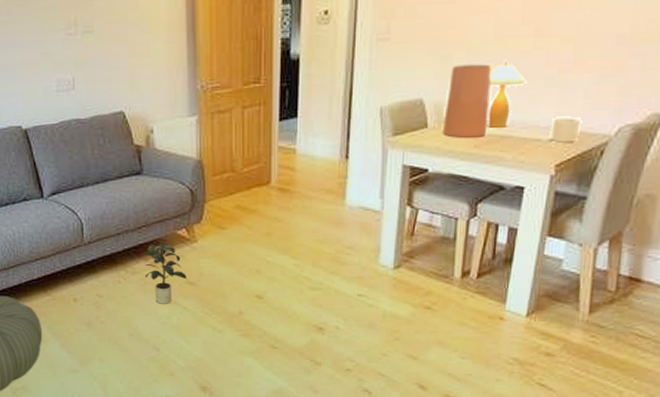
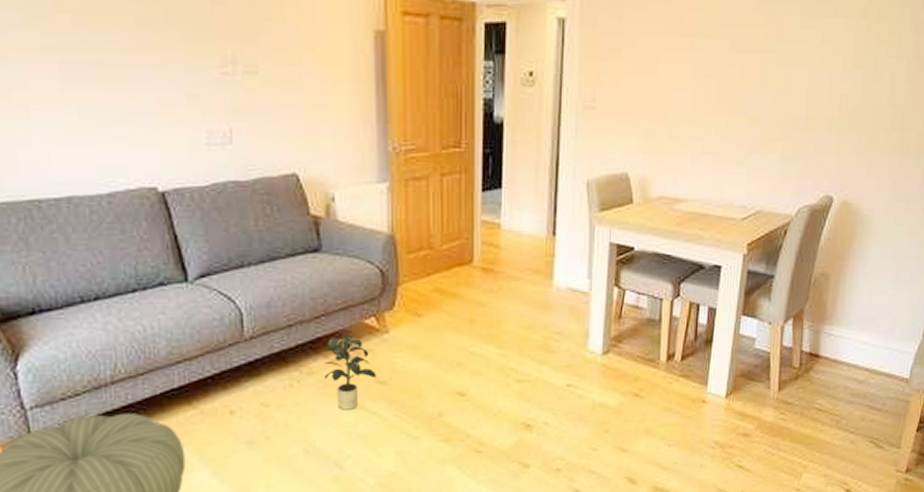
vase: present [443,64,492,138] -> none [647,139,691,215]
table lamp: present [486,61,526,129] -> none [687,138,720,207]
mug: present [551,117,581,143] -> none [743,197,768,222]

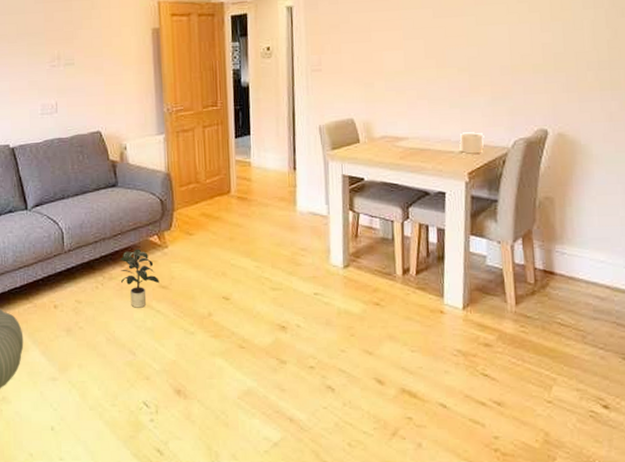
mug: none [743,197,768,222] -> present [460,133,483,154]

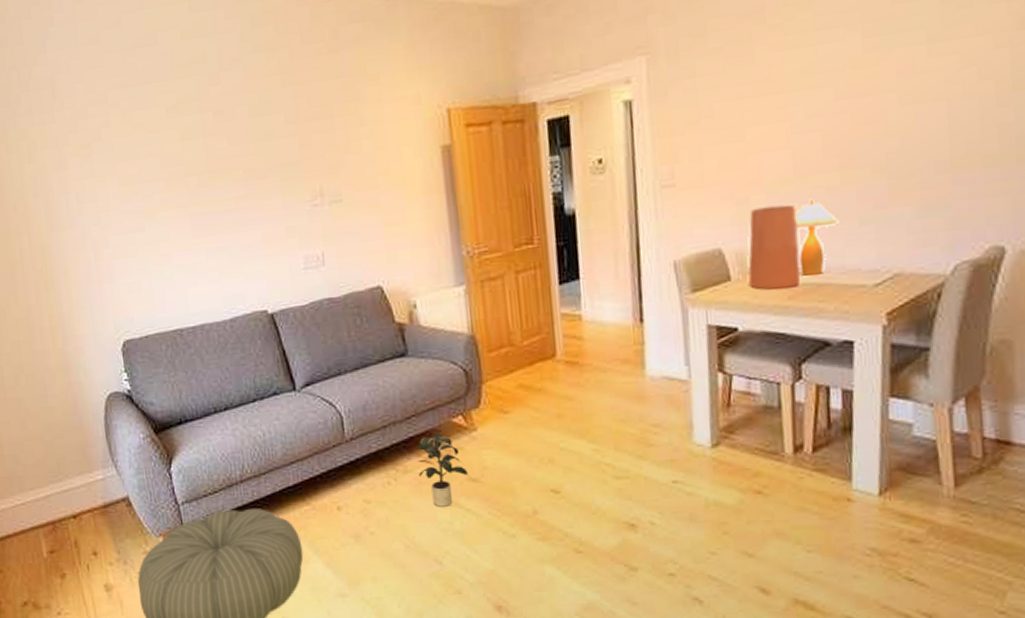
vase: none [372,90,409,151] -> present [748,204,801,290]
table lamp: none [405,88,434,143] -> present [795,200,837,277]
mug: present [460,133,483,154] -> none [875,257,909,287]

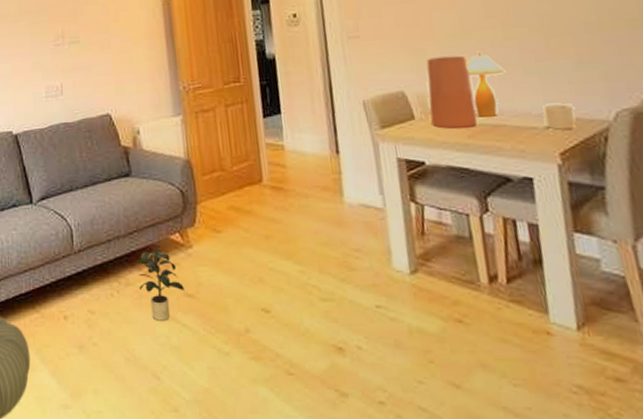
mug: none [875,257,909,287] -> present [543,104,575,130]

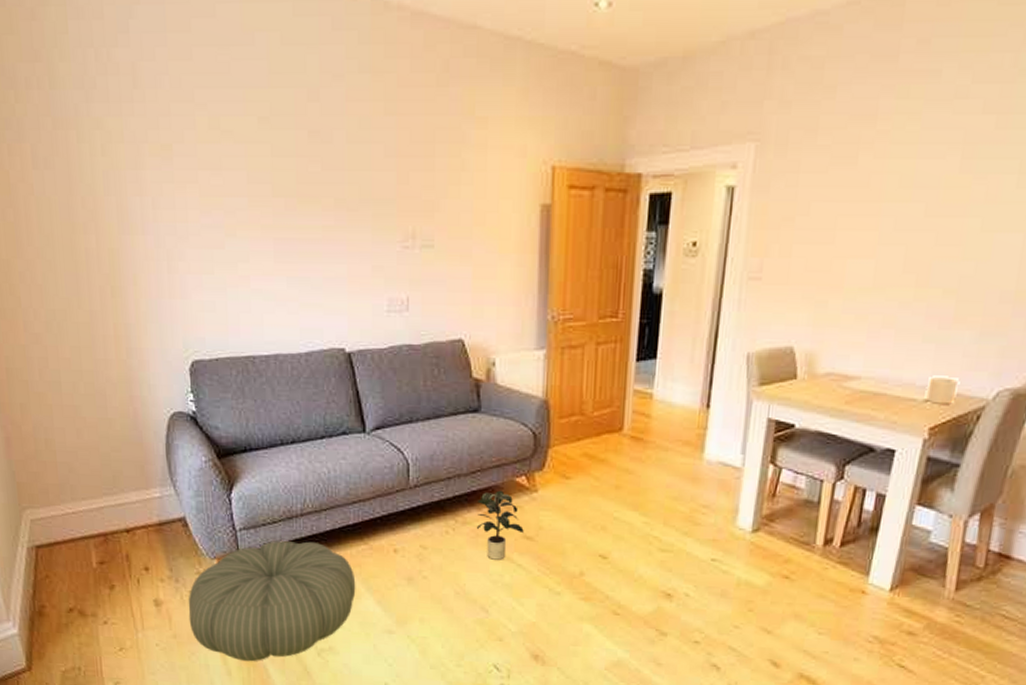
vase: present [425,55,478,129] -> none [813,312,869,393]
table lamp: present [466,52,504,119] -> none [859,312,903,385]

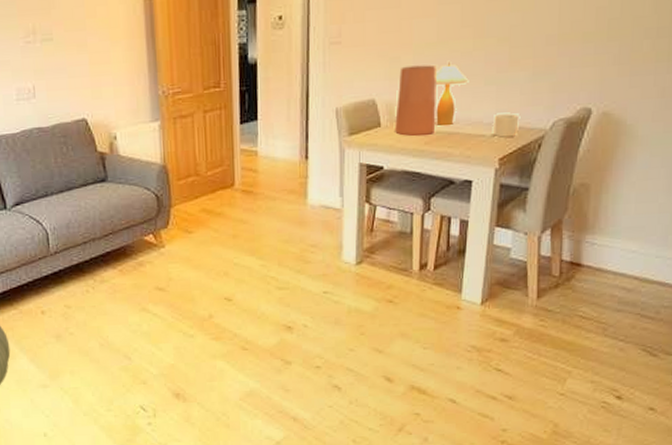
potted plant: present [477,490,524,560] -> none [112,249,156,312]
vase: none [813,312,869,393] -> present [395,64,436,136]
table lamp: none [859,312,903,385] -> present [435,62,468,127]

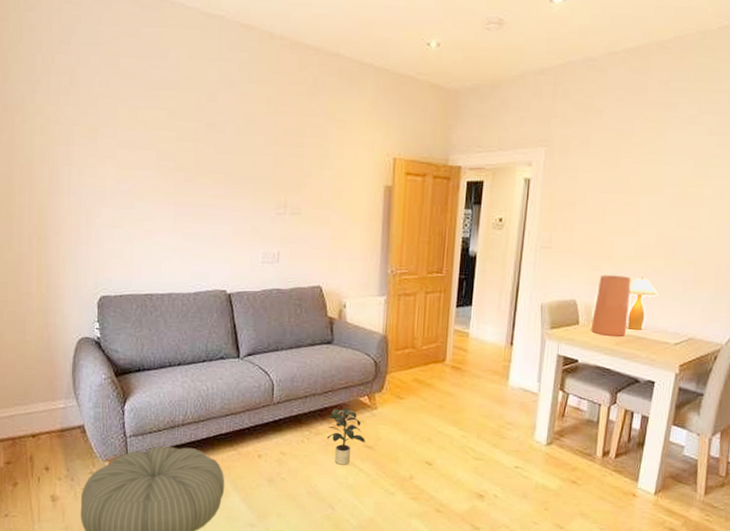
potted plant: none [112,249,156,312] -> present [327,407,365,465]
mug: present [493,113,519,138] -> none [676,326,700,347]

